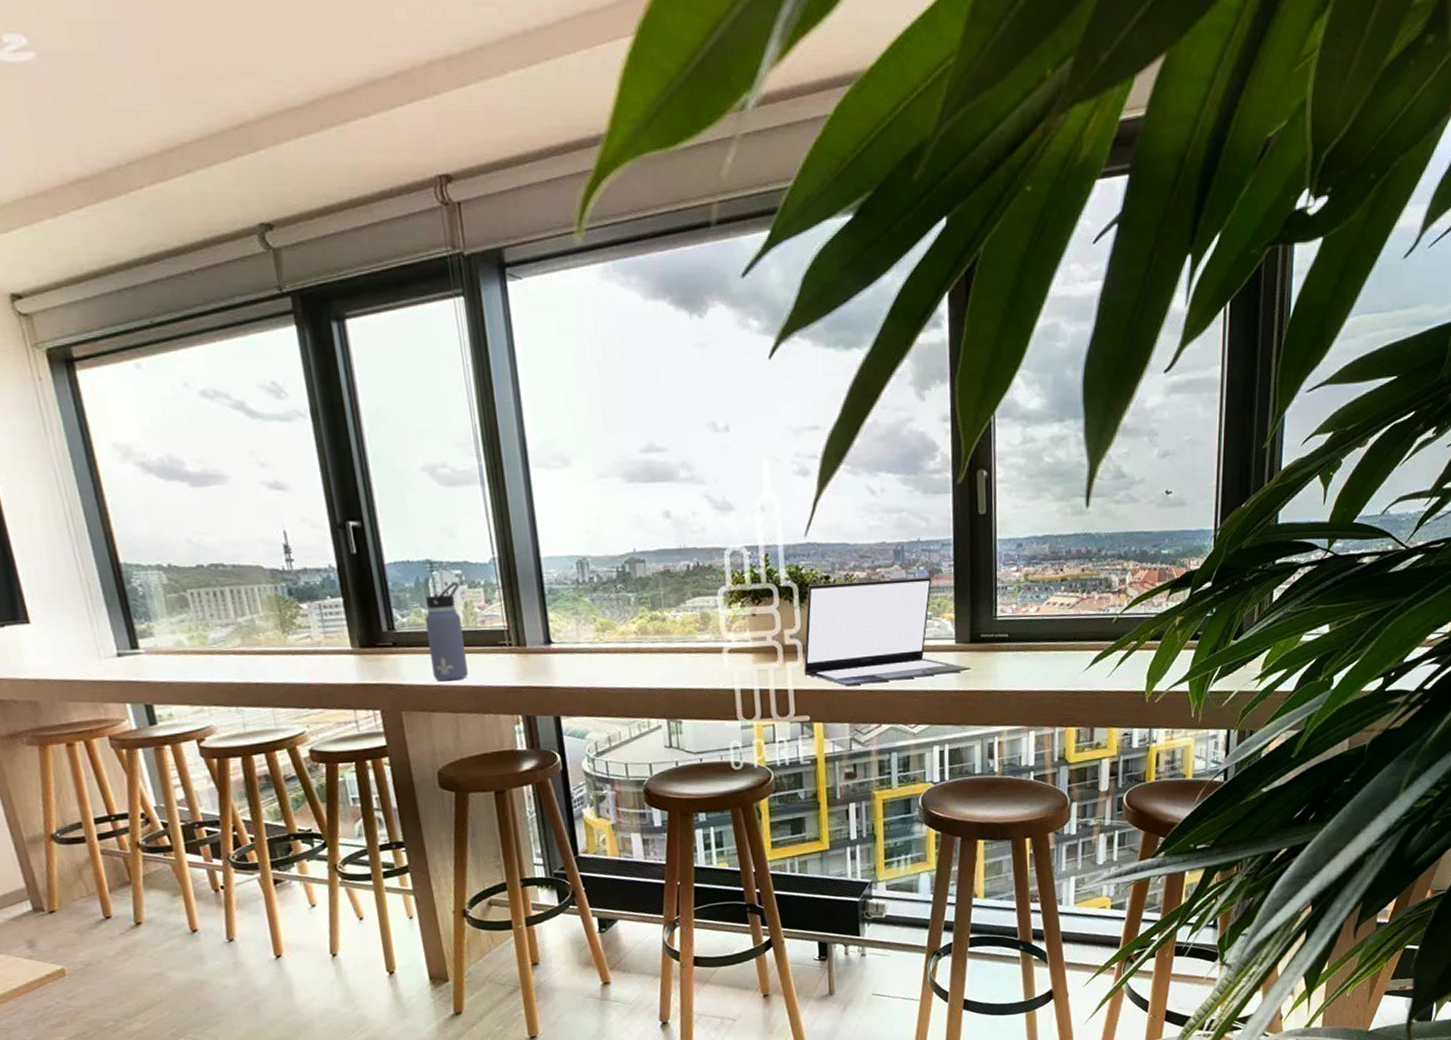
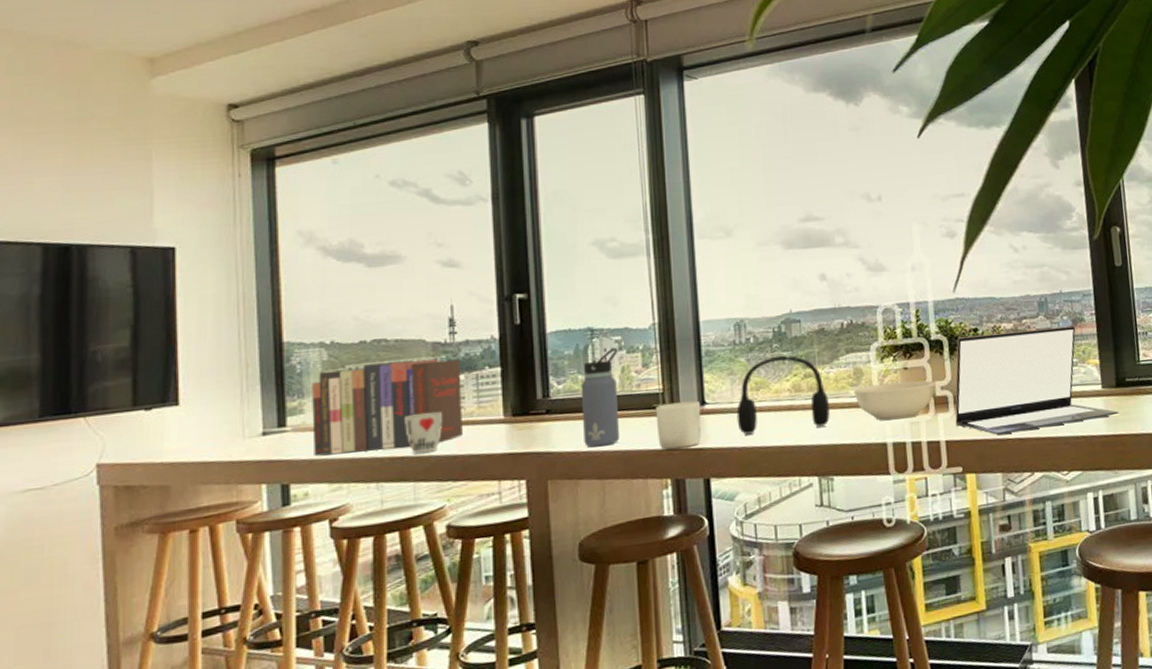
books: none [156,586,313,679] -> present [312,358,463,457]
cup: none [254,640,292,680] -> present [405,412,442,454]
mug: none [501,639,549,687] -> present [655,400,702,450]
headphones: none [583,596,677,675] -> present [736,355,830,435]
bowl: none [700,627,785,667] -> present [853,380,936,421]

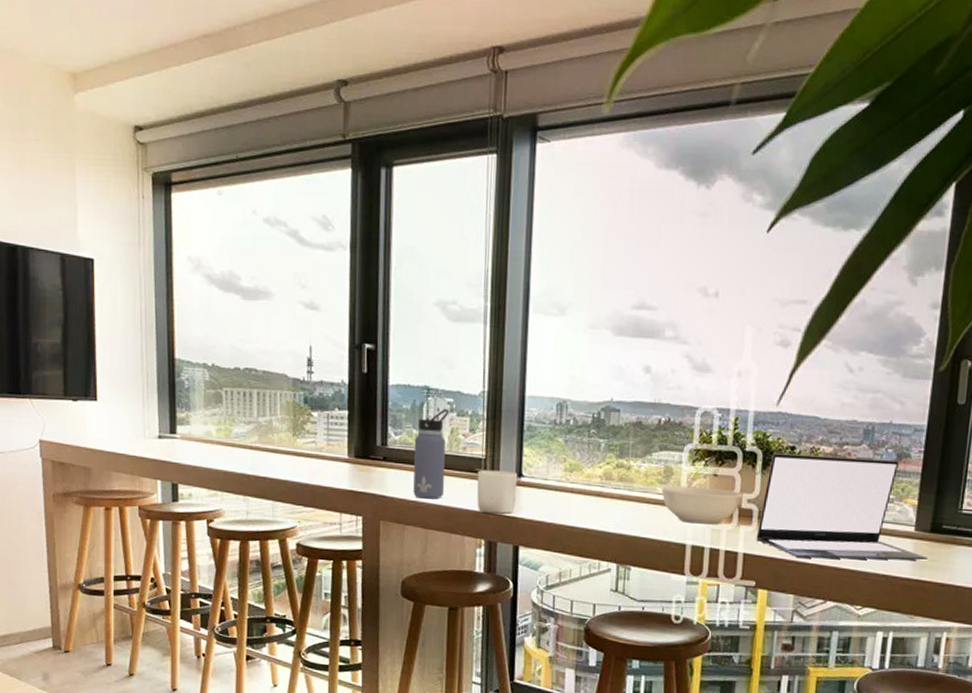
books: present [312,358,463,457] -> none [196,390,315,470]
cup: present [405,412,442,454] -> none [268,441,297,477]
headphones: present [736,355,830,435] -> none [549,441,637,517]

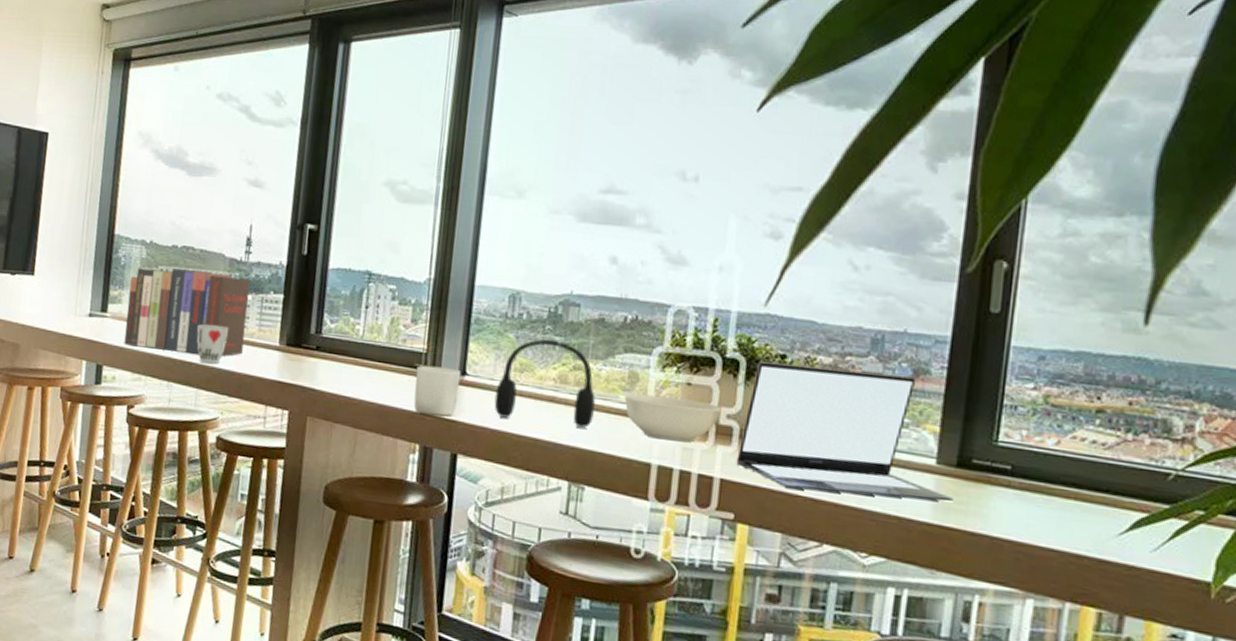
books: none [196,390,315,470] -> present [124,268,250,356]
cup: none [268,441,297,477] -> present [196,324,228,364]
water bottle: present [413,408,450,499] -> none [345,296,391,395]
headphones: none [549,441,637,517] -> present [494,339,596,428]

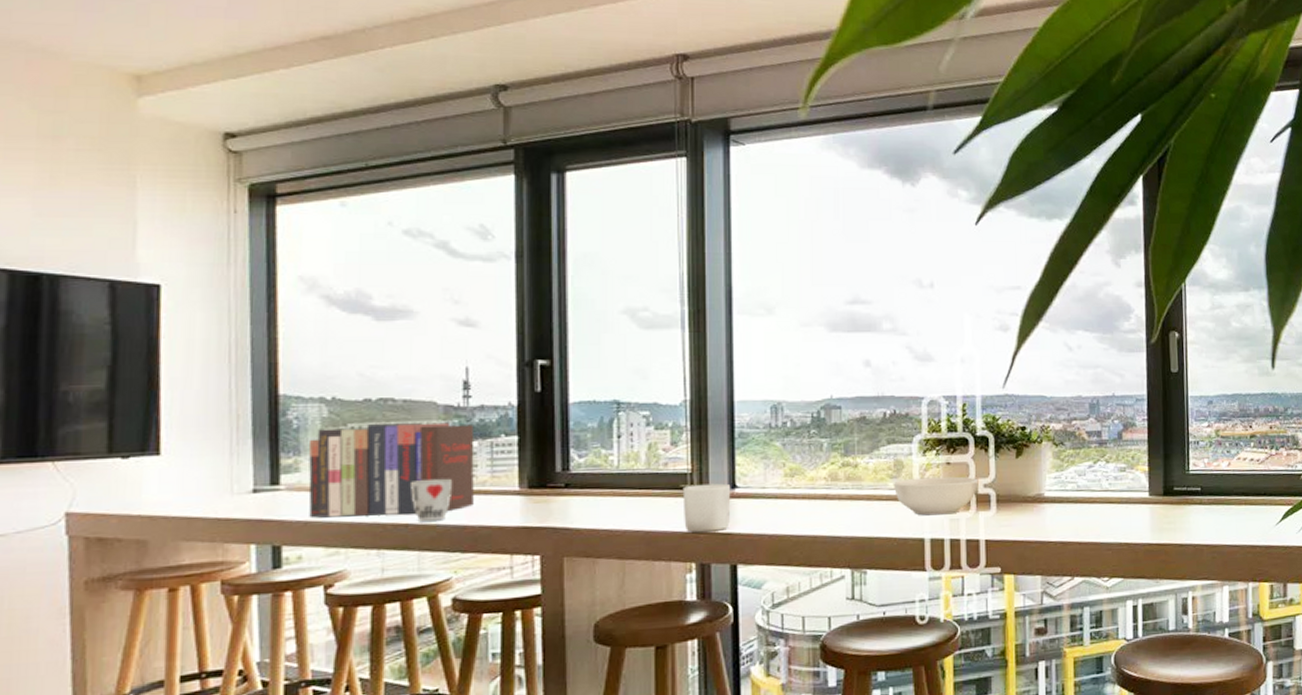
headphones: present [494,339,596,428] -> none [768,442,867,522]
laptop: present [736,362,954,502] -> none [996,430,1165,537]

